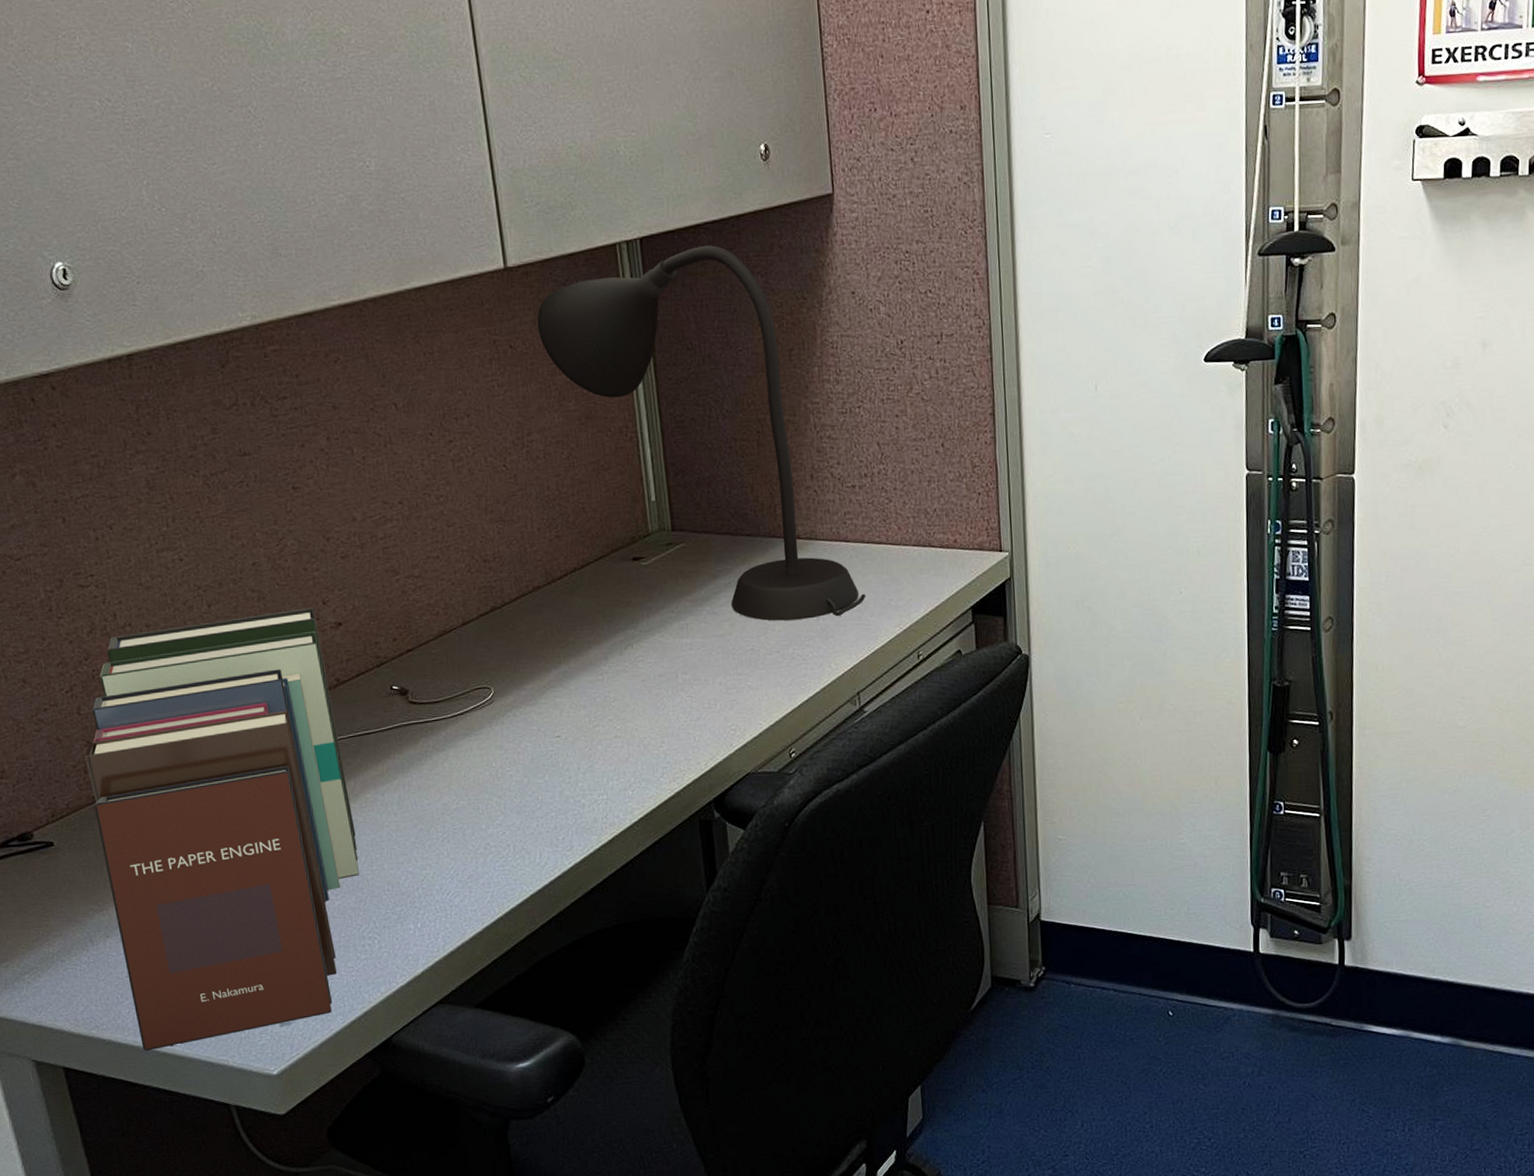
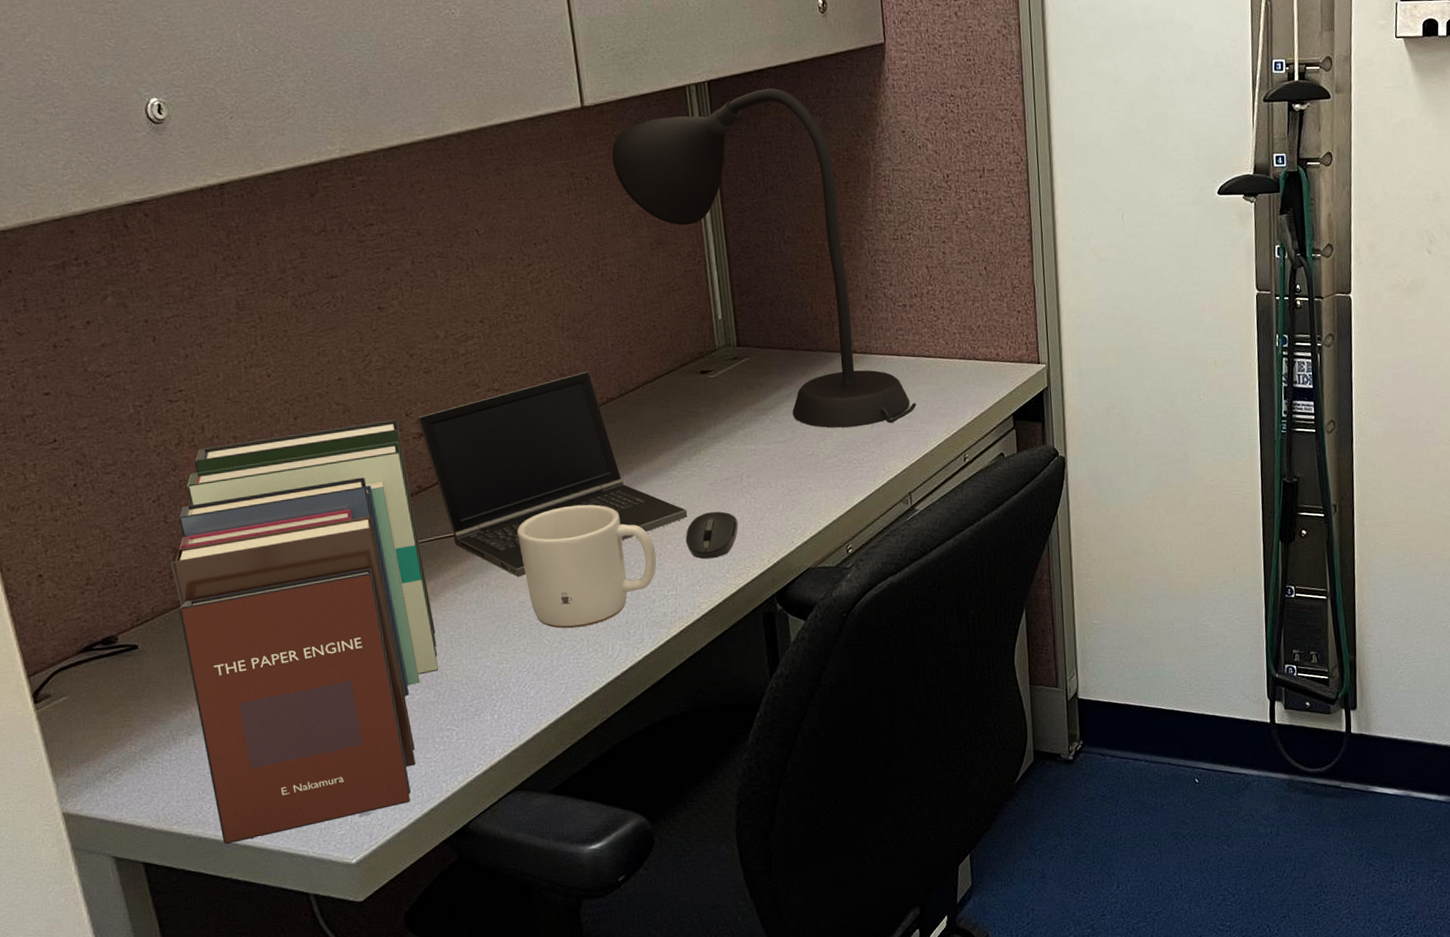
laptop computer: none [334,557,619,778] -> present [417,371,688,577]
mug: none [439,700,587,834] -> present [516,504,657,629]
computer mouse: none [616,710,673,762] -> present [685,511,739,559]

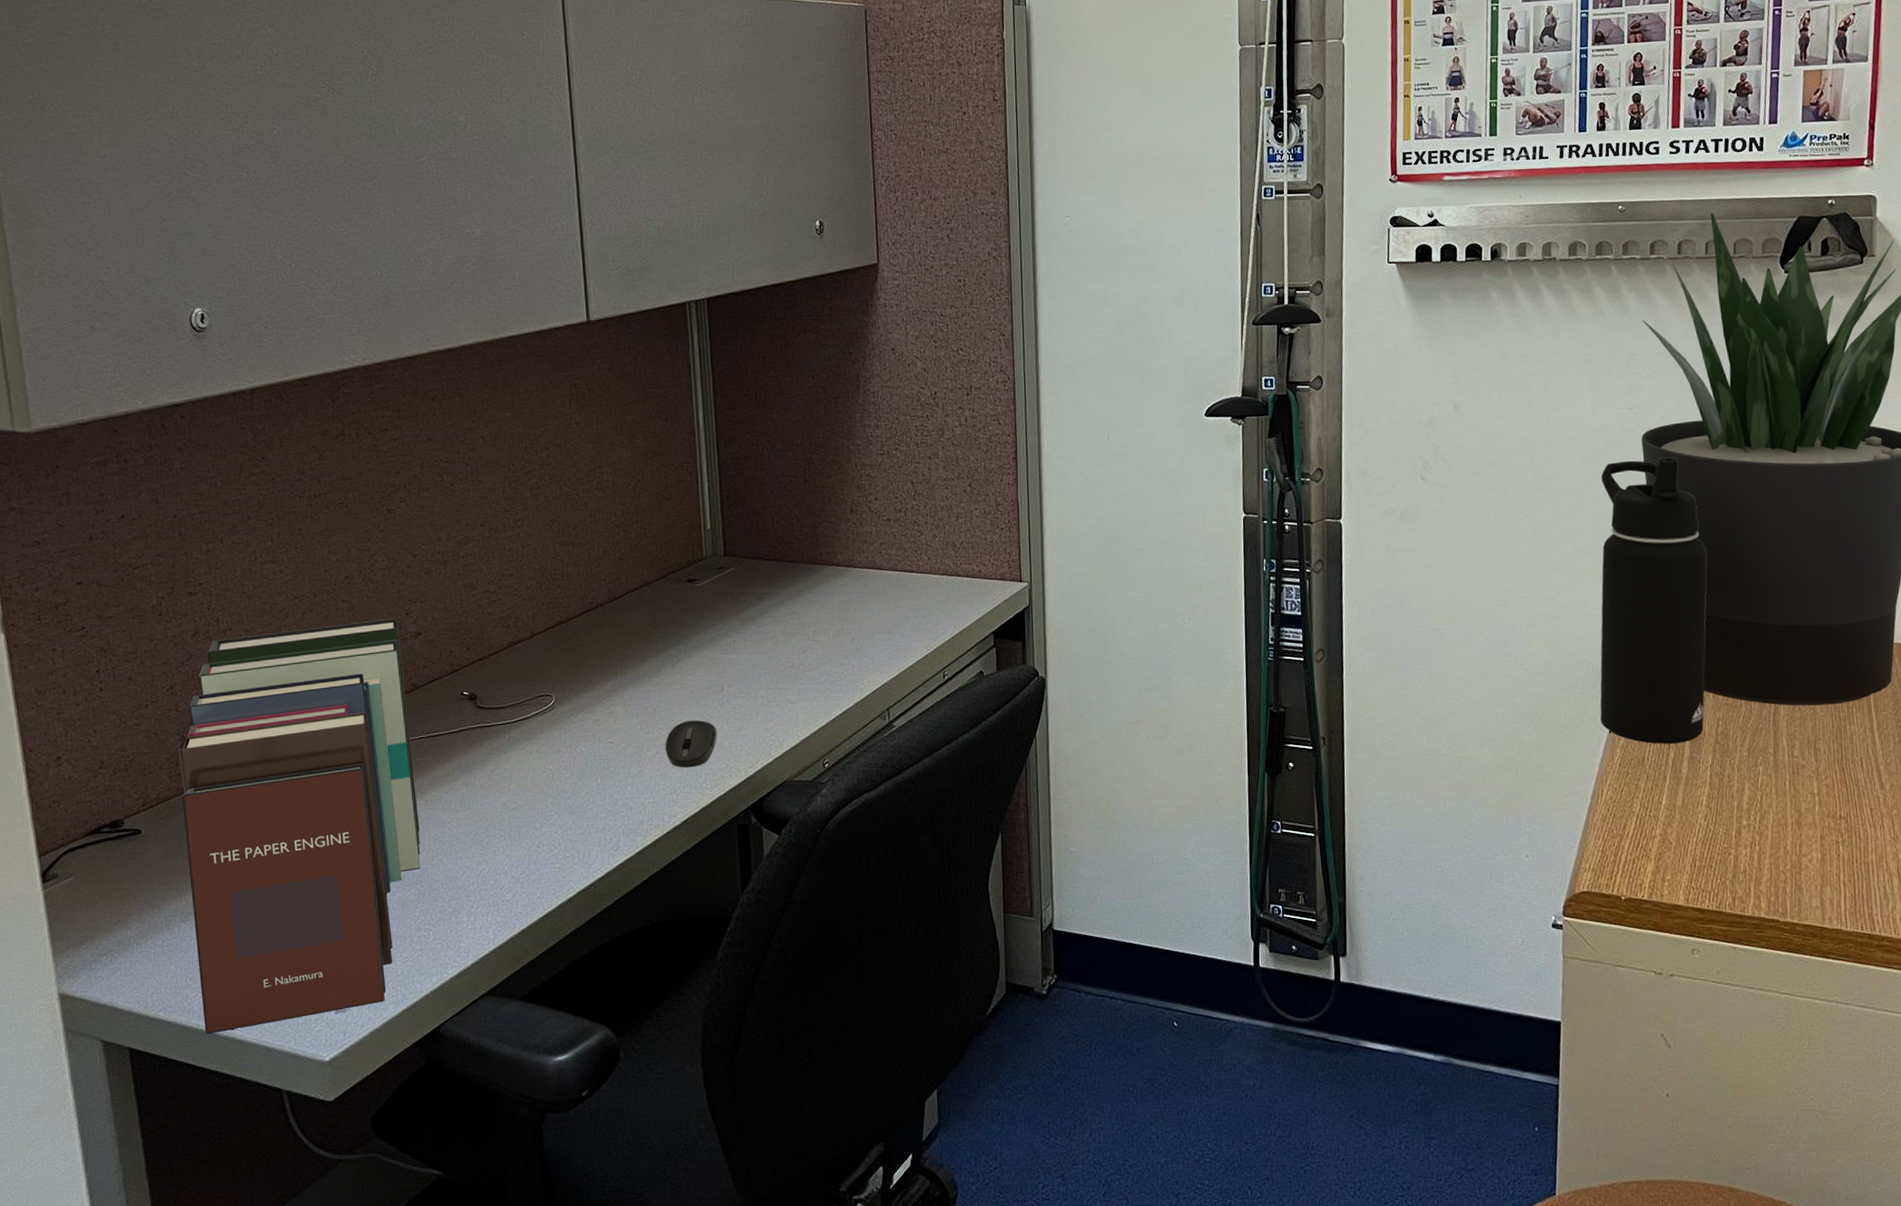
laptop computer: present [417,371,688,577] -> none [416,576,668,778]
mug: present [516,504,657,629] -> none [503,708,636,833]
desk lamp: present [612,88,916,428] -> none [613,306,897,641]

